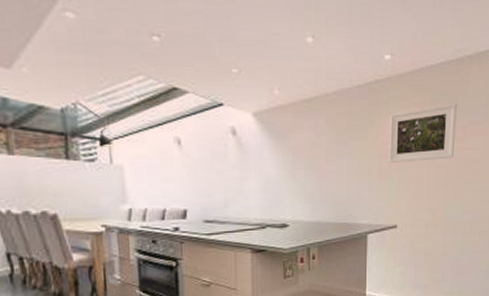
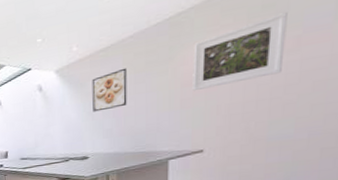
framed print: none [294,126,330,171] -> present [92,67,127,112]

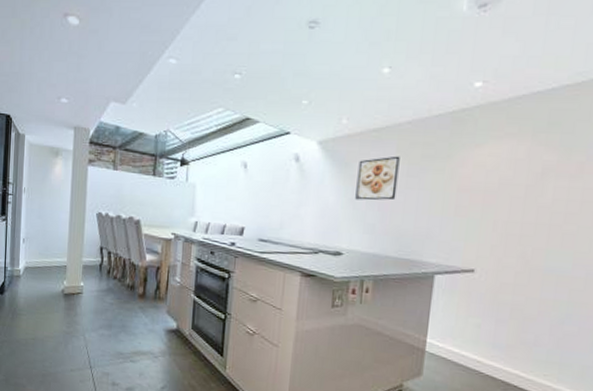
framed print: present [192,12,288,92] -> none [469,134,573,200]

